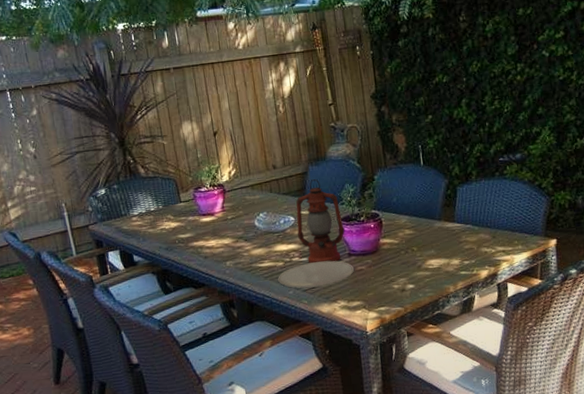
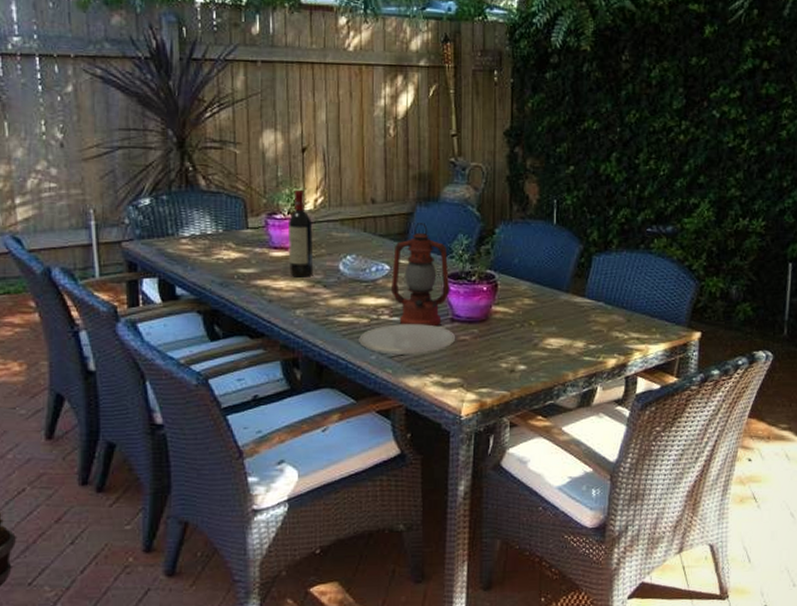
wine bottle: none [210,166,236,236] -> present [287,190,314,277]

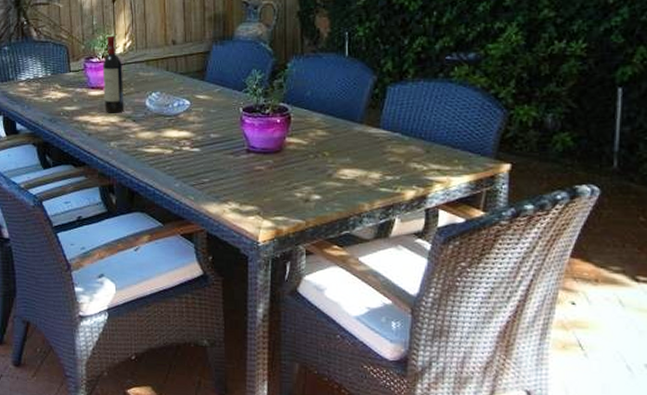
plate: present [359,324,456,355] -> none [164,155,252,183]
lantern: present [390,223,450,327] -> none [191,60,245,157]

